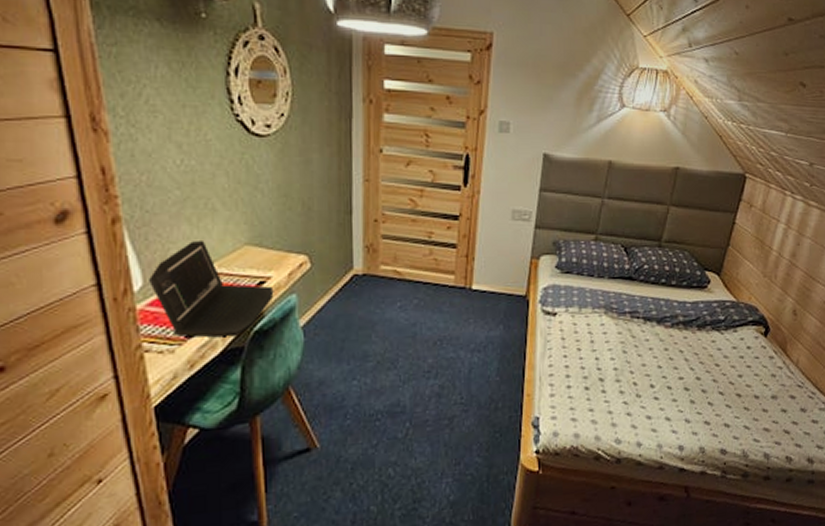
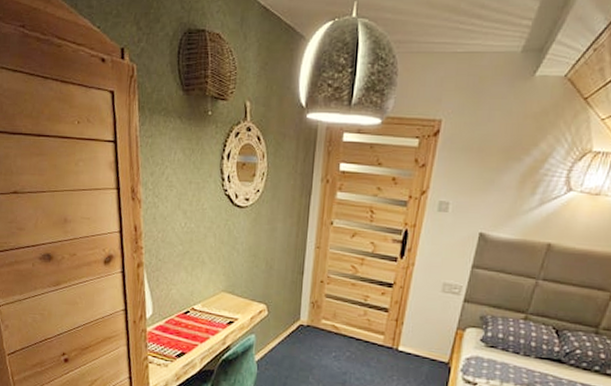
laptop: present [149,241,273,338] -> none [156,285,238,362]

